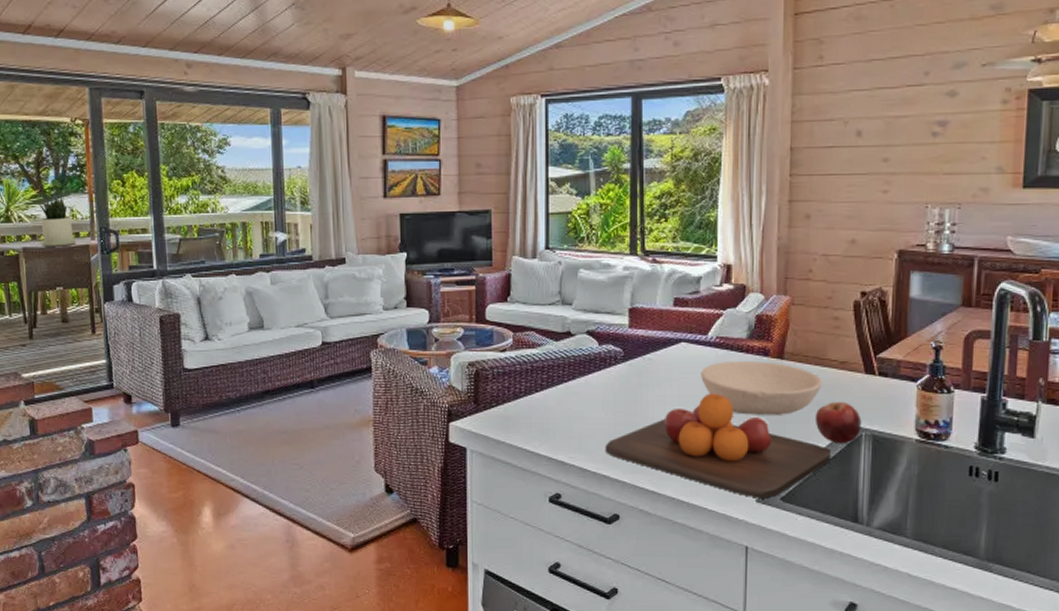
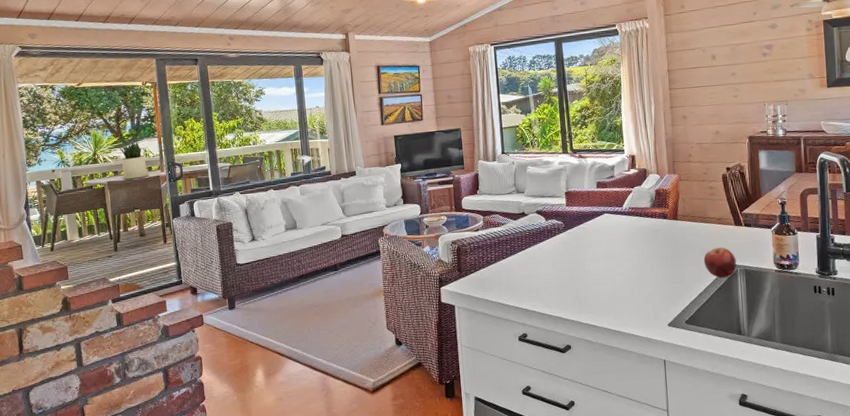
chopping board: present [605,393,830,499] -> none [556,249,717,324]
bowl: present [701,361,823,415] -> none [620,223,707,263]

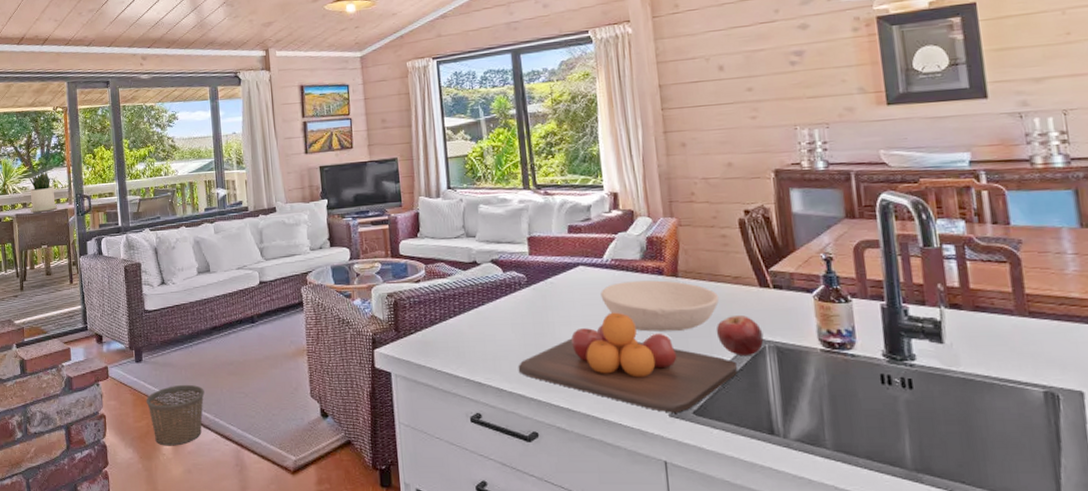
basket: none [239,325,293,379] -> present [146,384,205,446]
chopping board: none [556,249,717,324] -> present [518,312,737,413]
bowl: none [620,223,707,263] -> present [600,280,720,332]

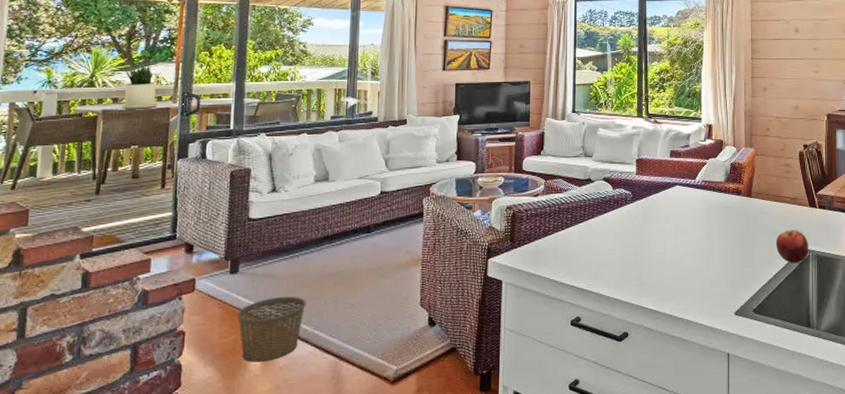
chopping board: present [518,312,737,413] -> none [617,226,788,312]
bowl: present [600,280,720,332] -> none [691,199,780,243]

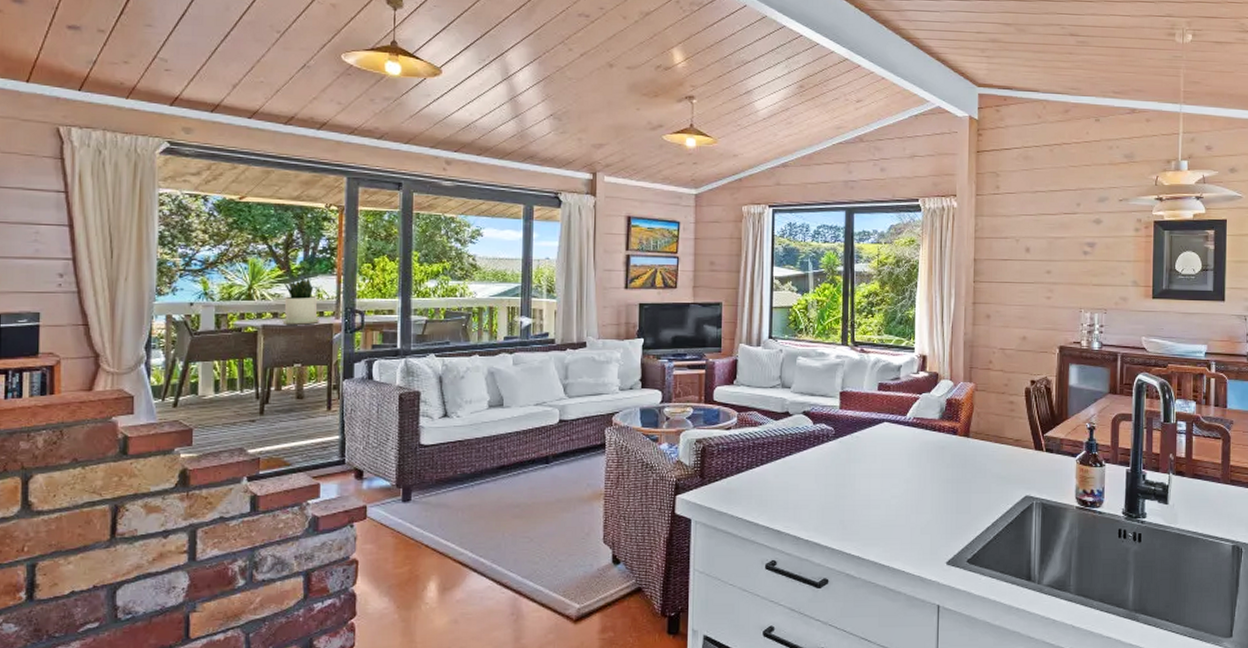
basket: present [236,296,306,362] -> none [410,527,483,594]
fruit: present [775,230,809,262] -> none [995,475,1033,510]

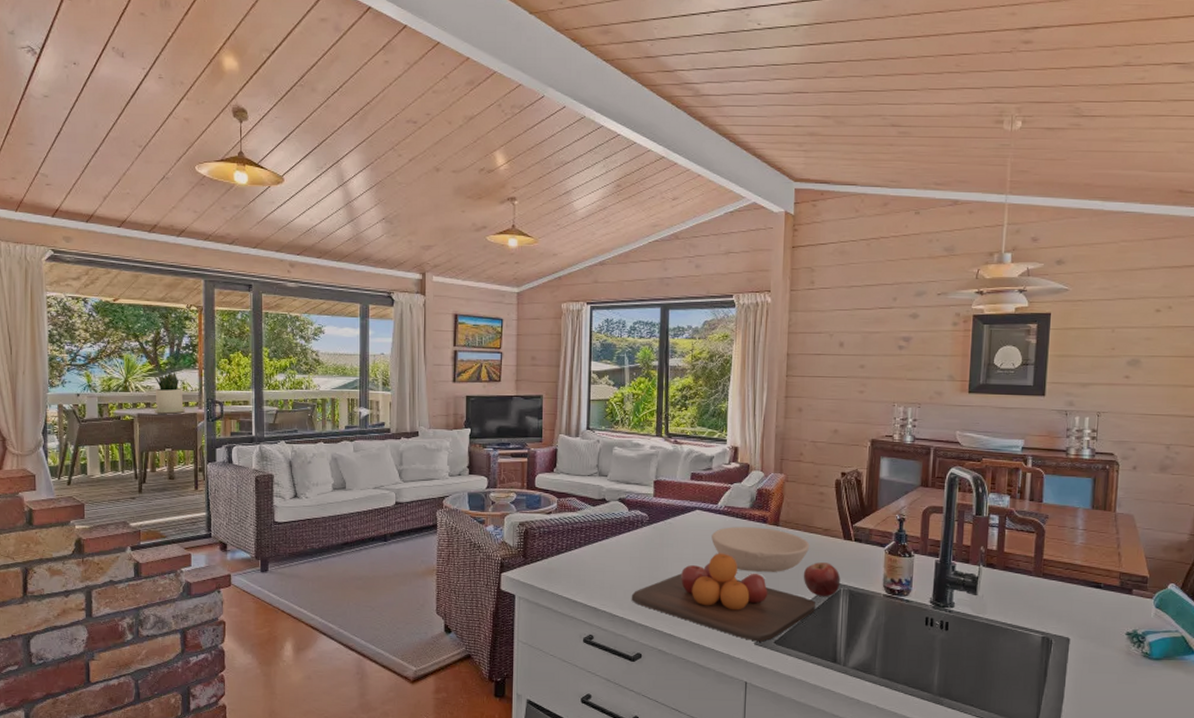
chopping board: none [816,467,1008,561] -> present [631,553,815,642]
bowl: none [900,439,1001,486] -> present [711,527,810,572]
fruit: none [995,475,1033,510] -> present [803,562,841,596]

